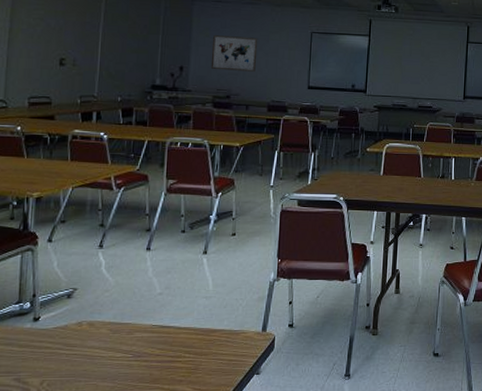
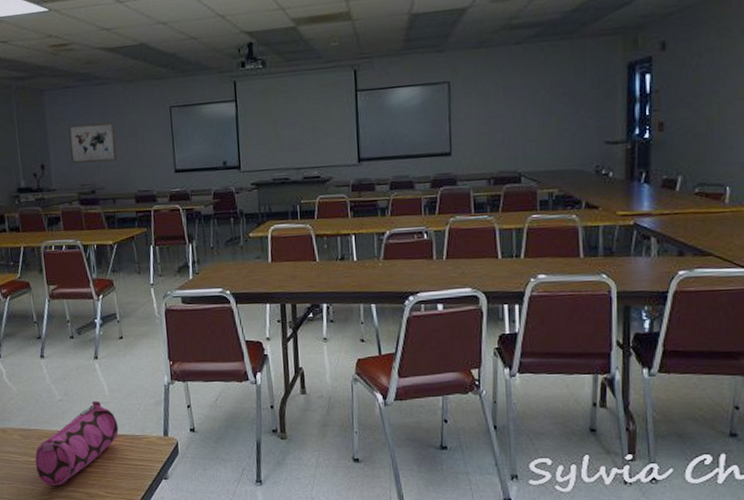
pencil case: none [121,295,217,383] -> present [35,400,119,486]

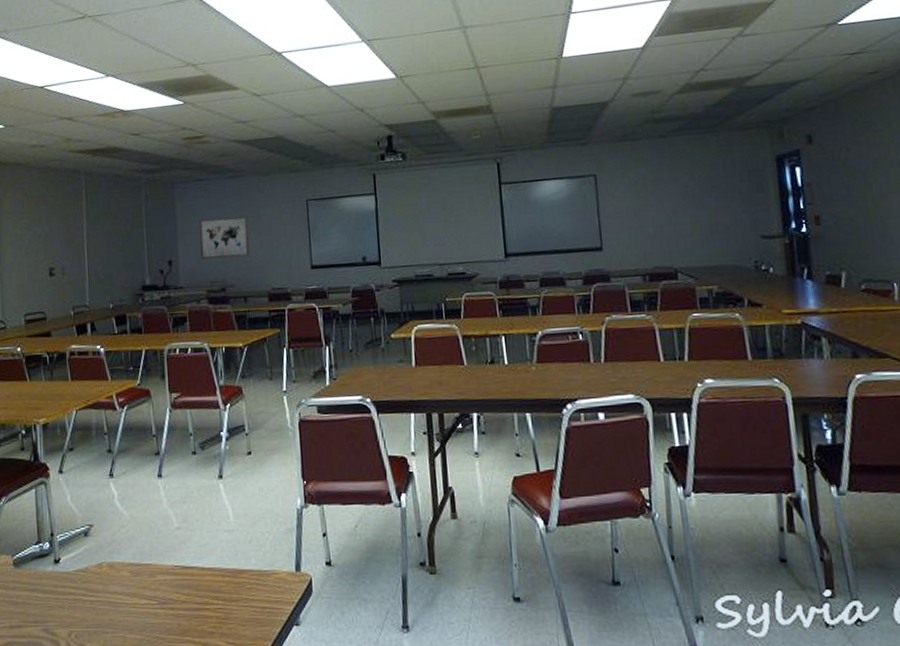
pencil case: present [35,400,119,486] -> none [146,528,244,635]

